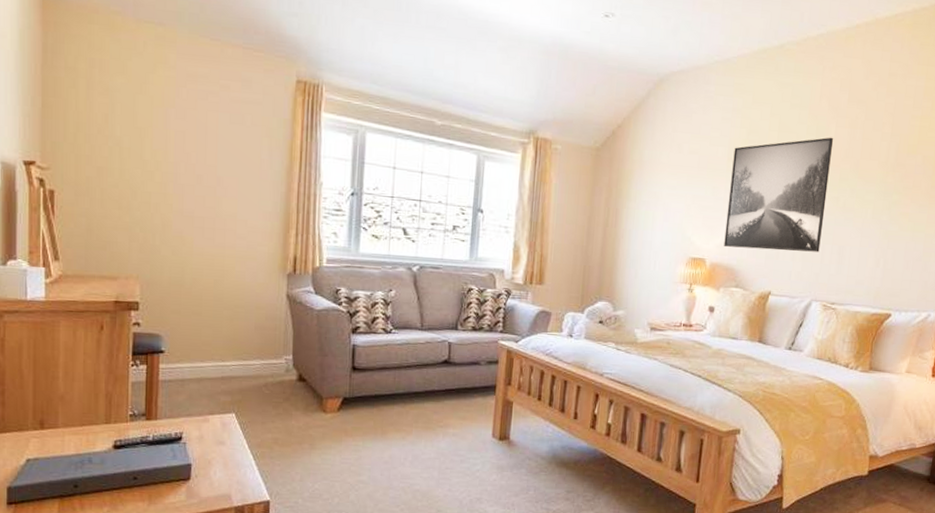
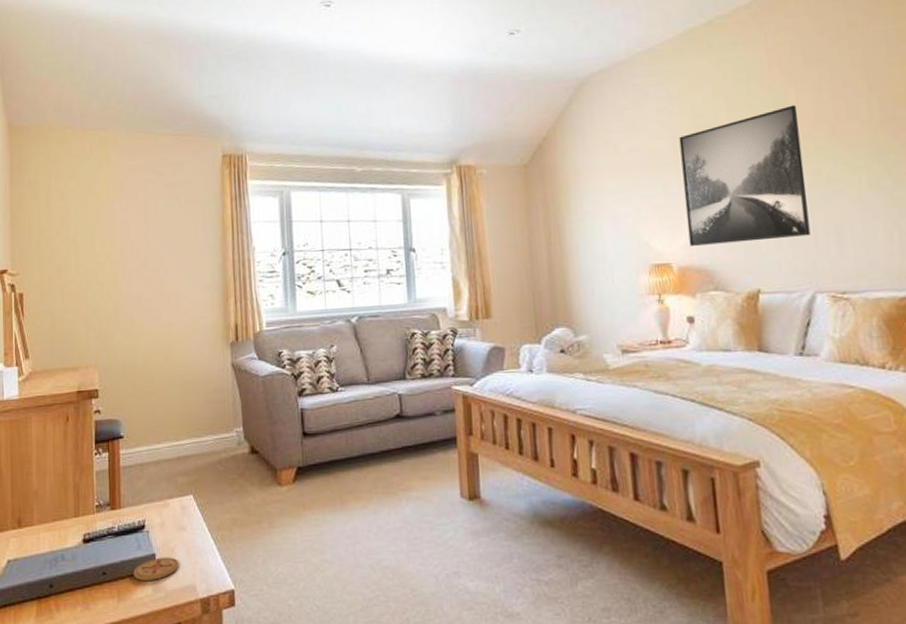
coaster: none [166,467,216,488] -> present [133,557,179,581]

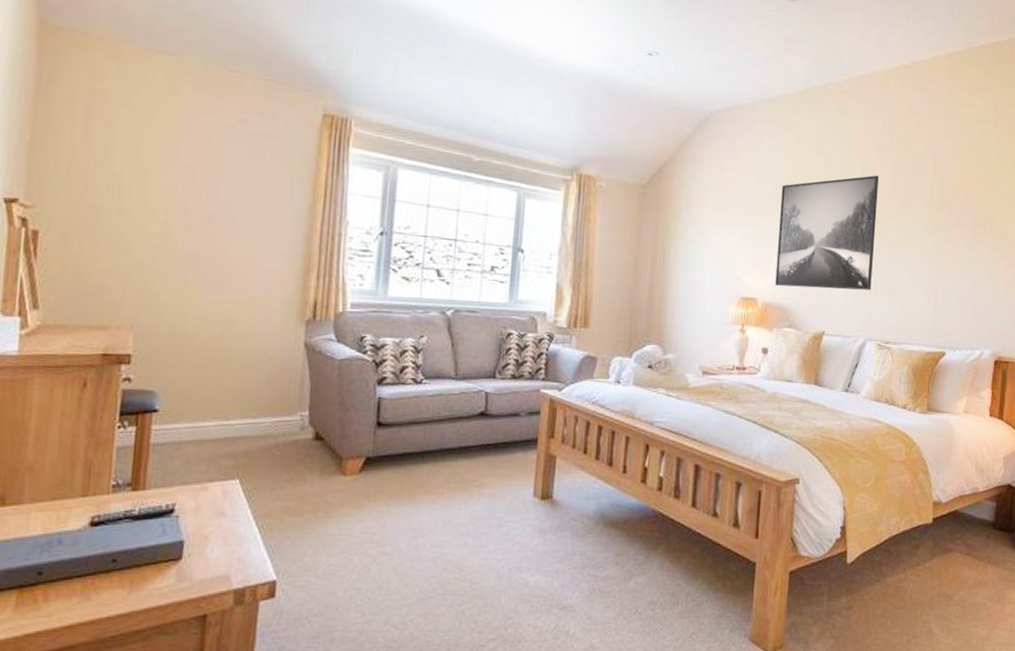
coaster: present [133,557,179,581] -> none [152,545,213,569]

